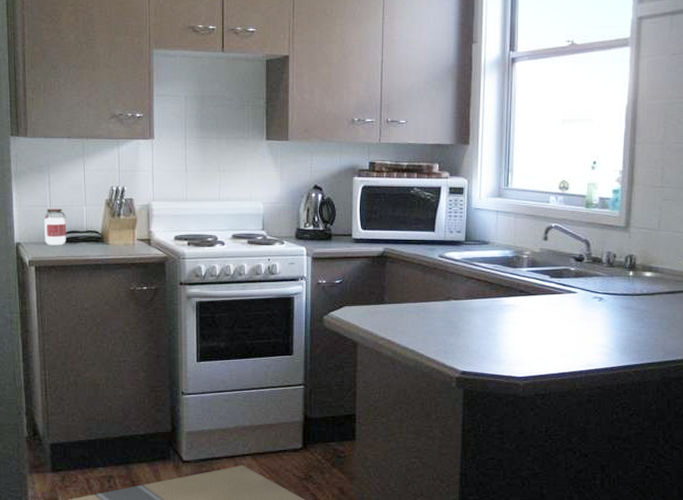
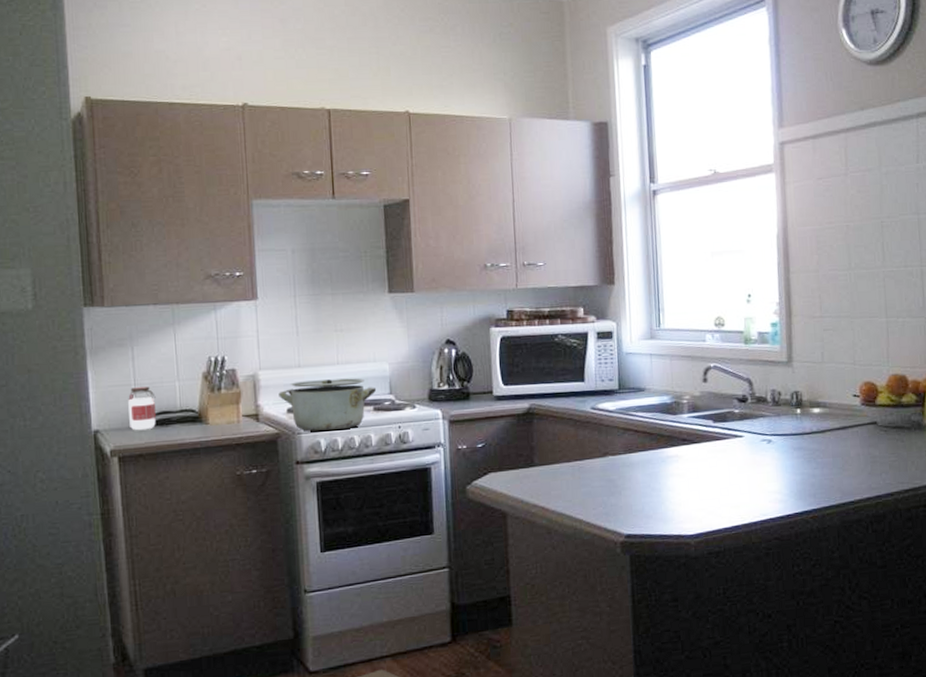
saucepan: none [168,213,251,259] -> present [278,378,377,432]

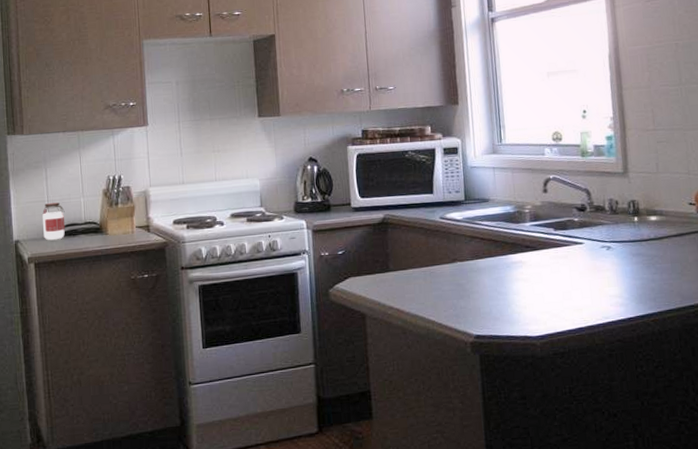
saucepan: present [278,378,377,432] -> none [166,193,249,241]

